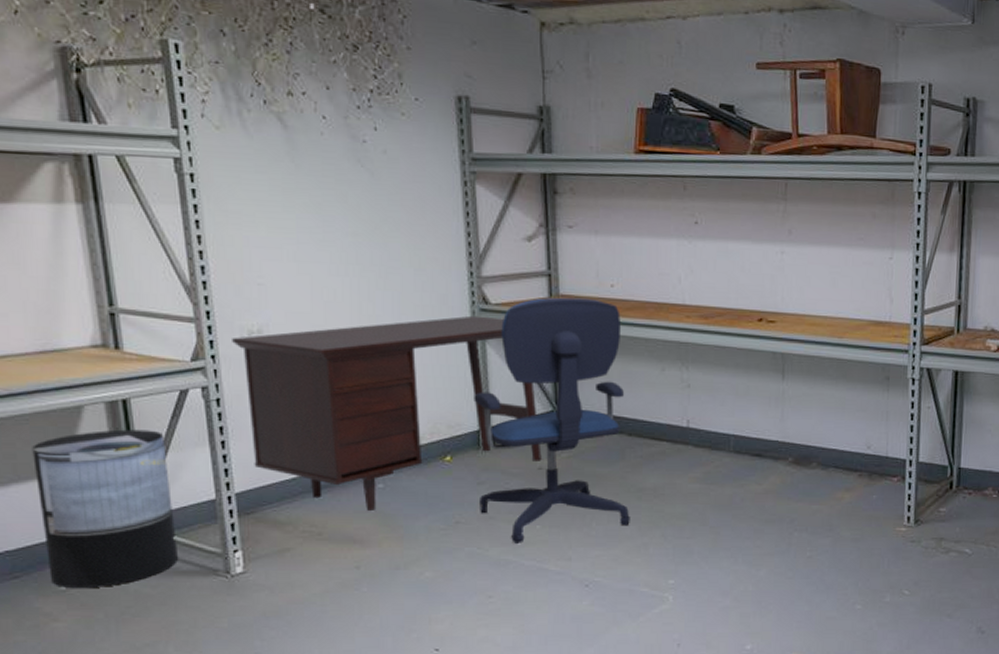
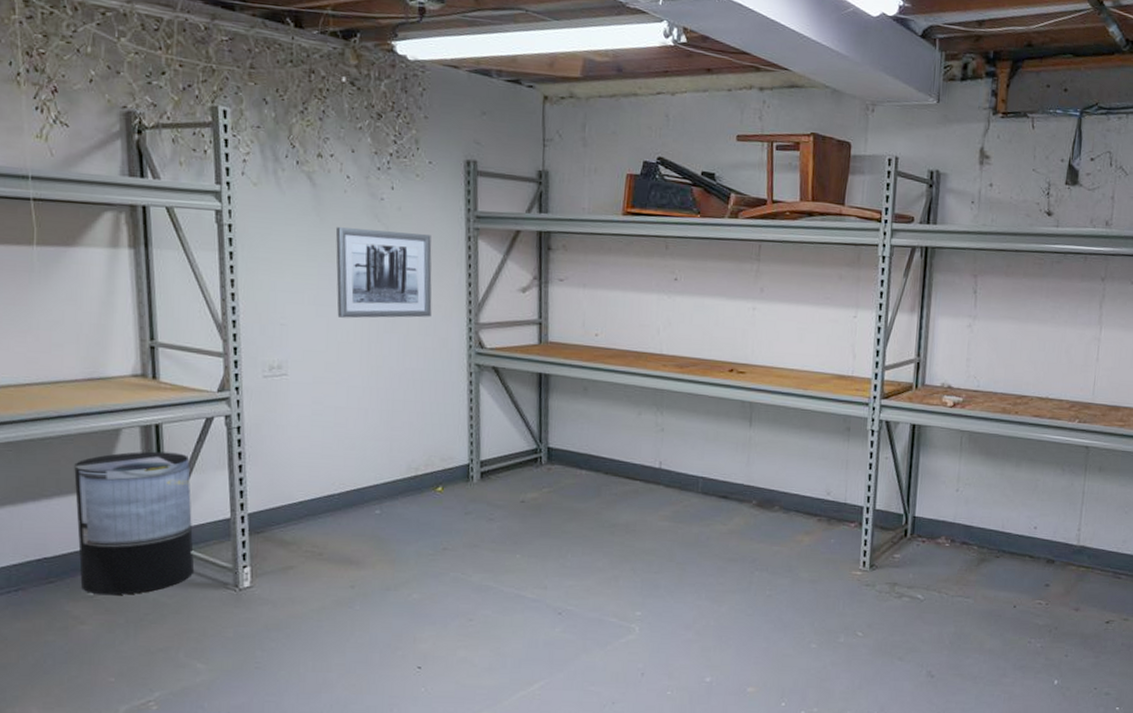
desk: present [232,315,542,512] -> none [255,358,525,536]
wall art: none [313,174,428,275] -> present [335,227,432,319]
office chair: present [474,297,630,545] -> none [466,344,604,572]

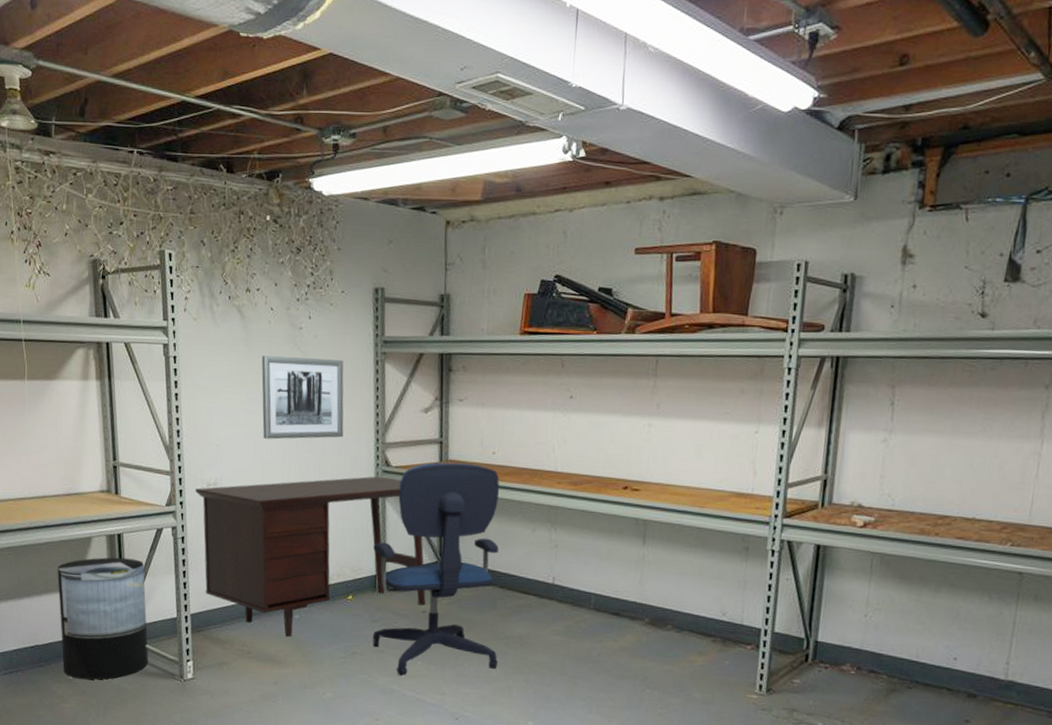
desk: none [255,358,525,536] -> present [195,476,426,638]
office chair: none [466,344,604,572] -> present [373,462,500,677]

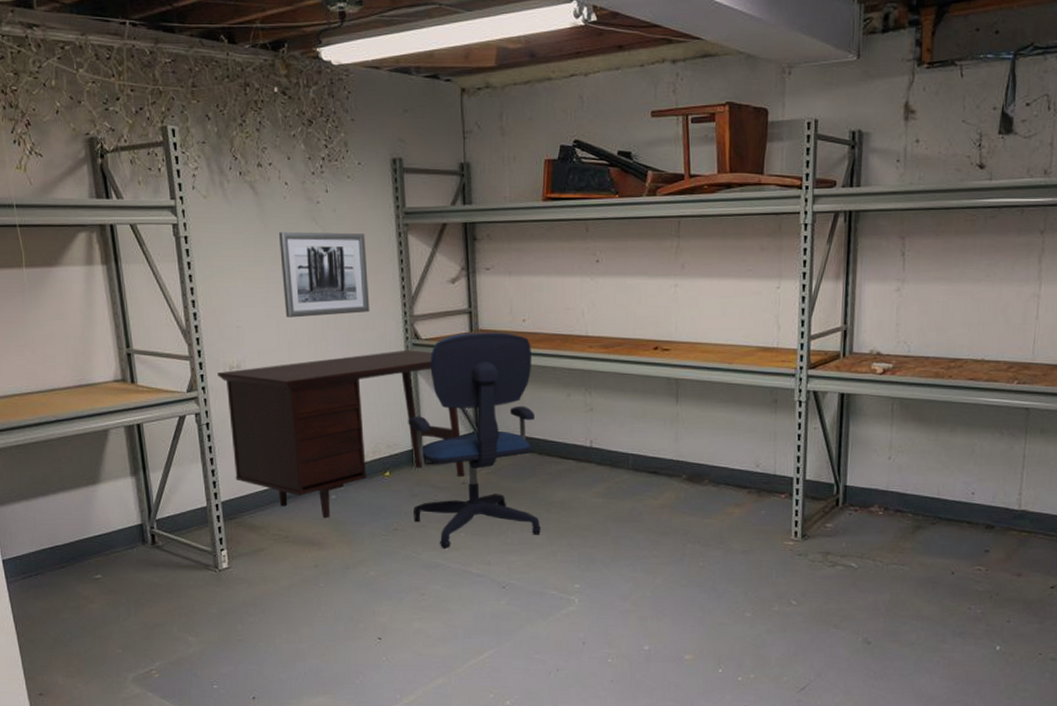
trash can: present [57,557,148,680] -> none [73,448,179,578]

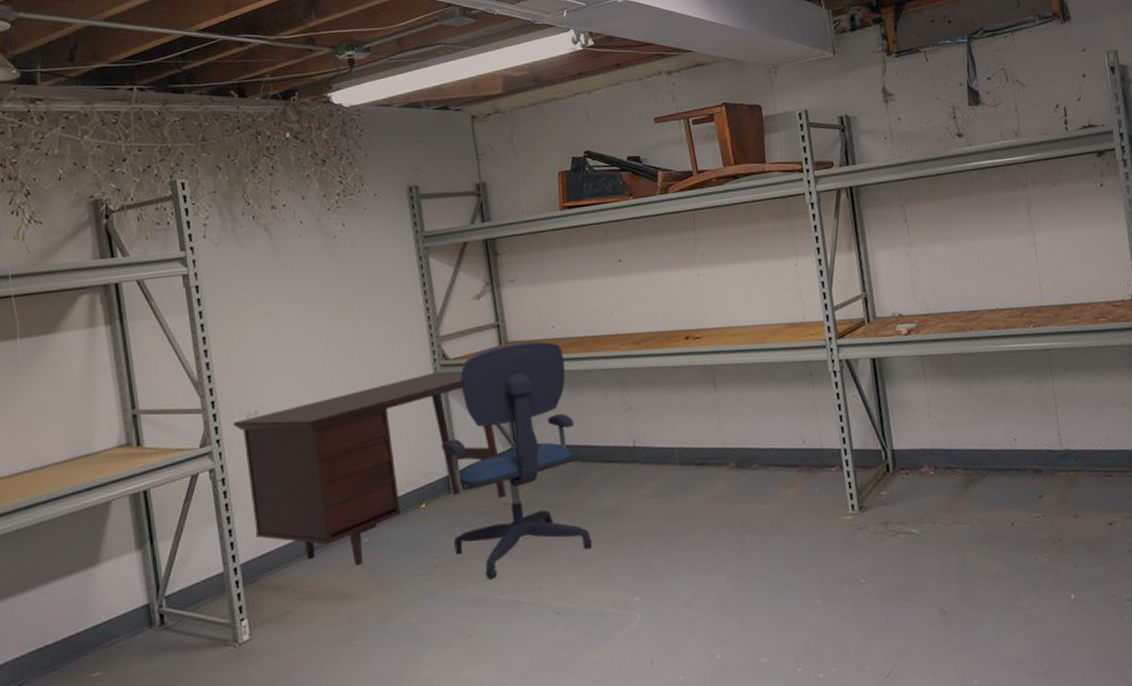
wall art: present [278,232,370,318] -> none [295,262,394,355]

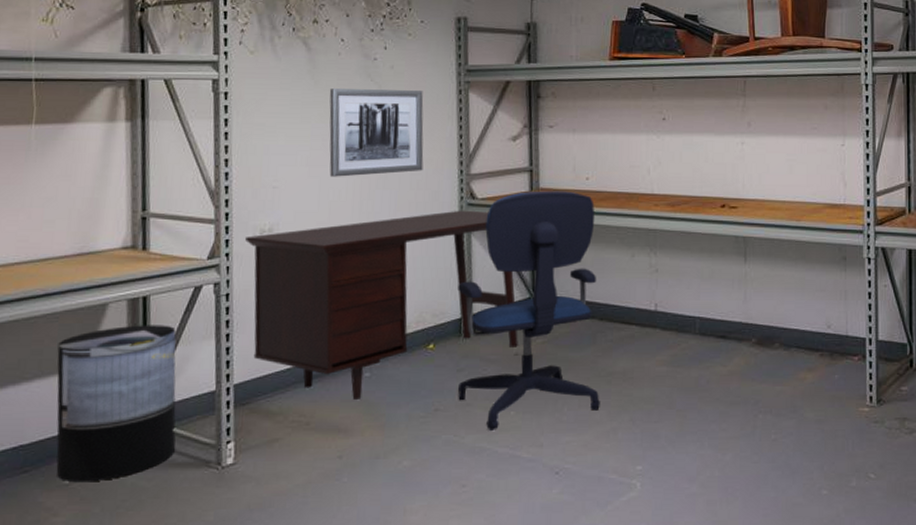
trash can: none [69,515,192,675] -> present [56,325,176,483]
wall art: none [295,262,394,355] -> present [329,89,424,177]

